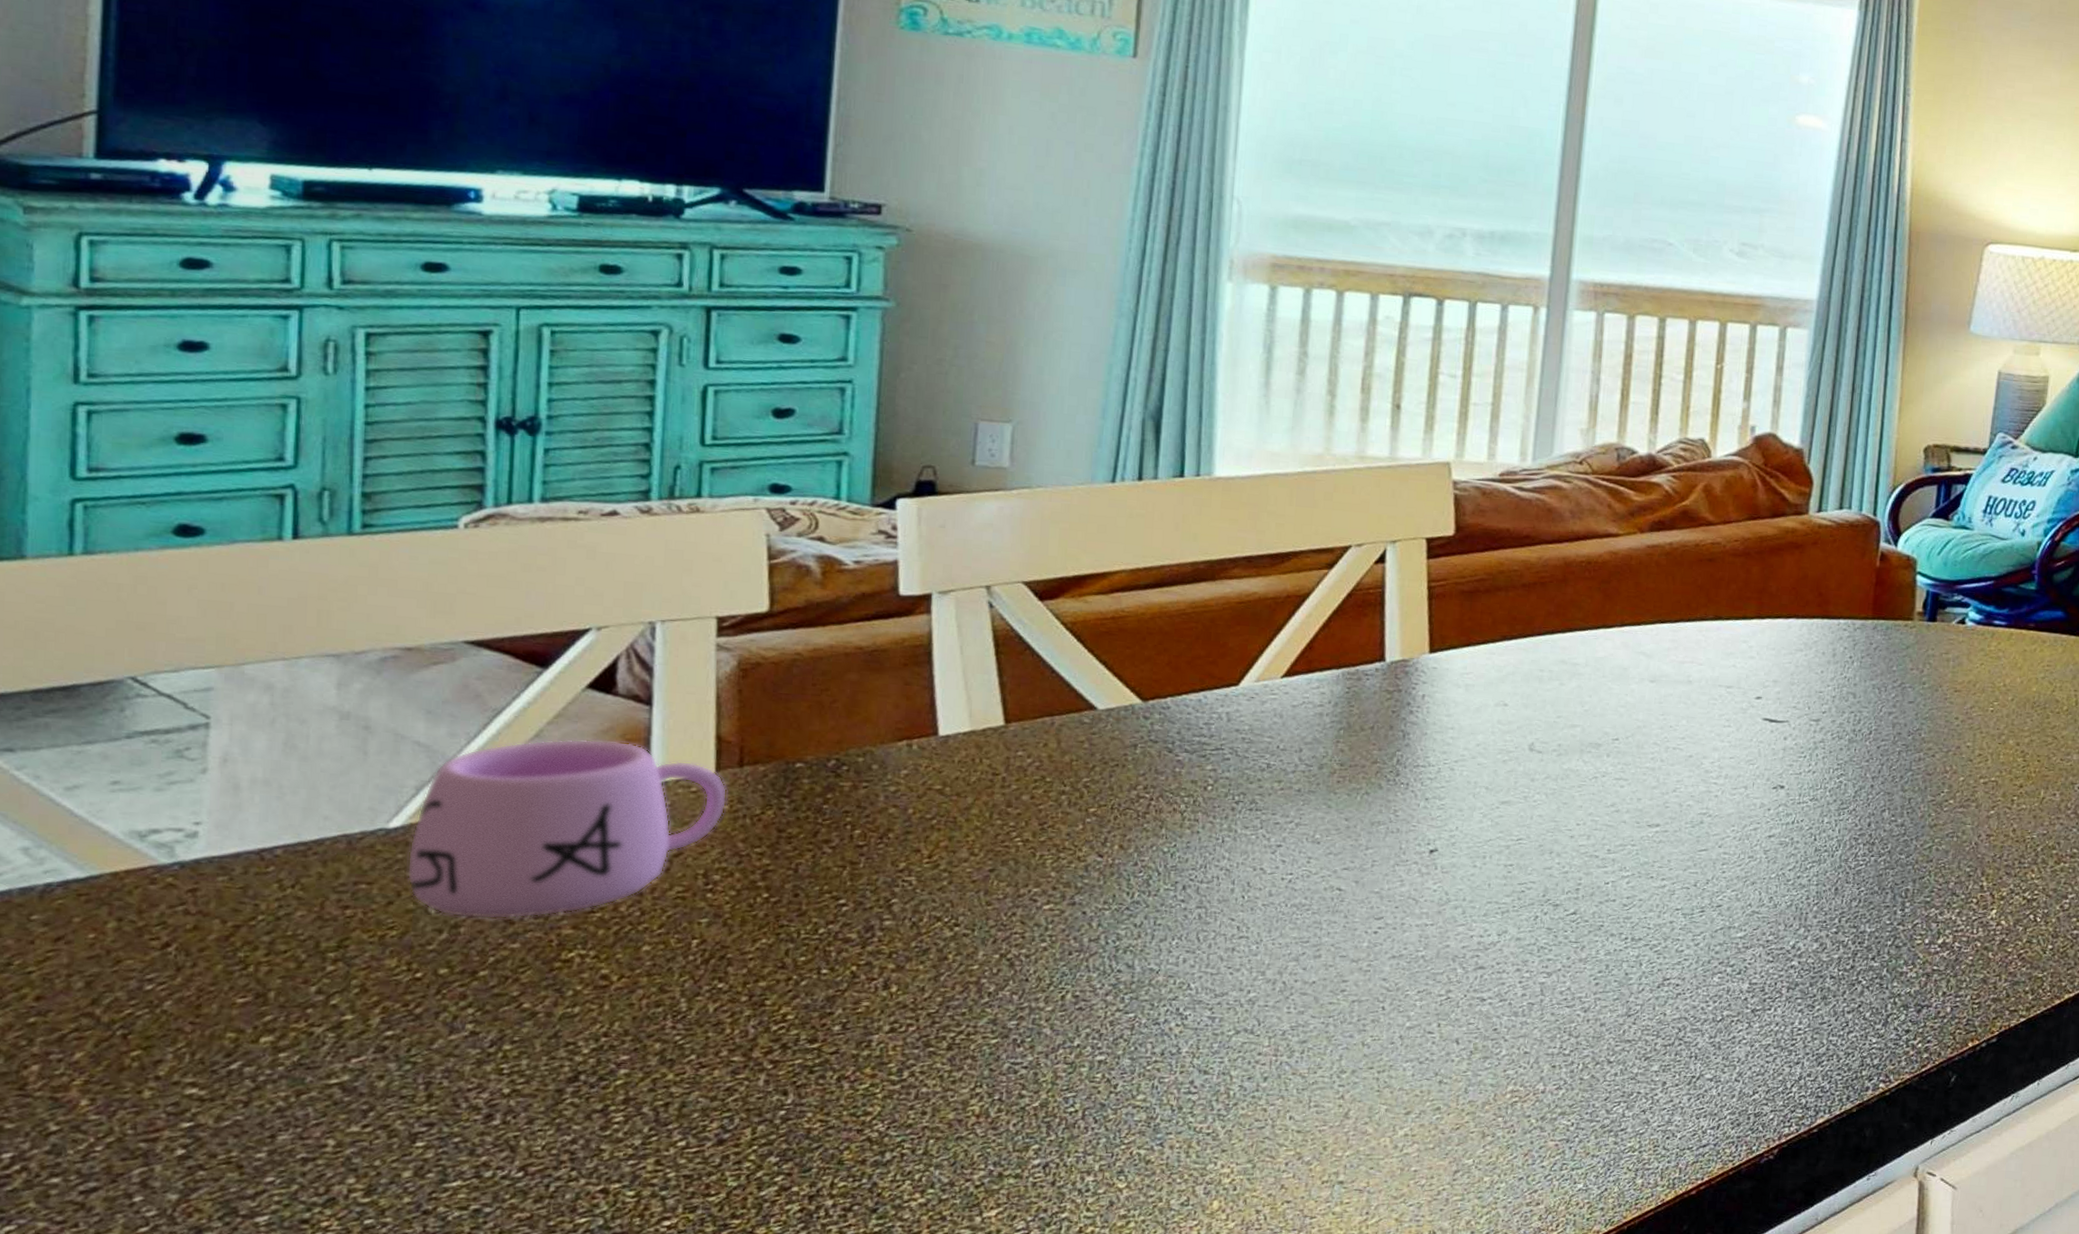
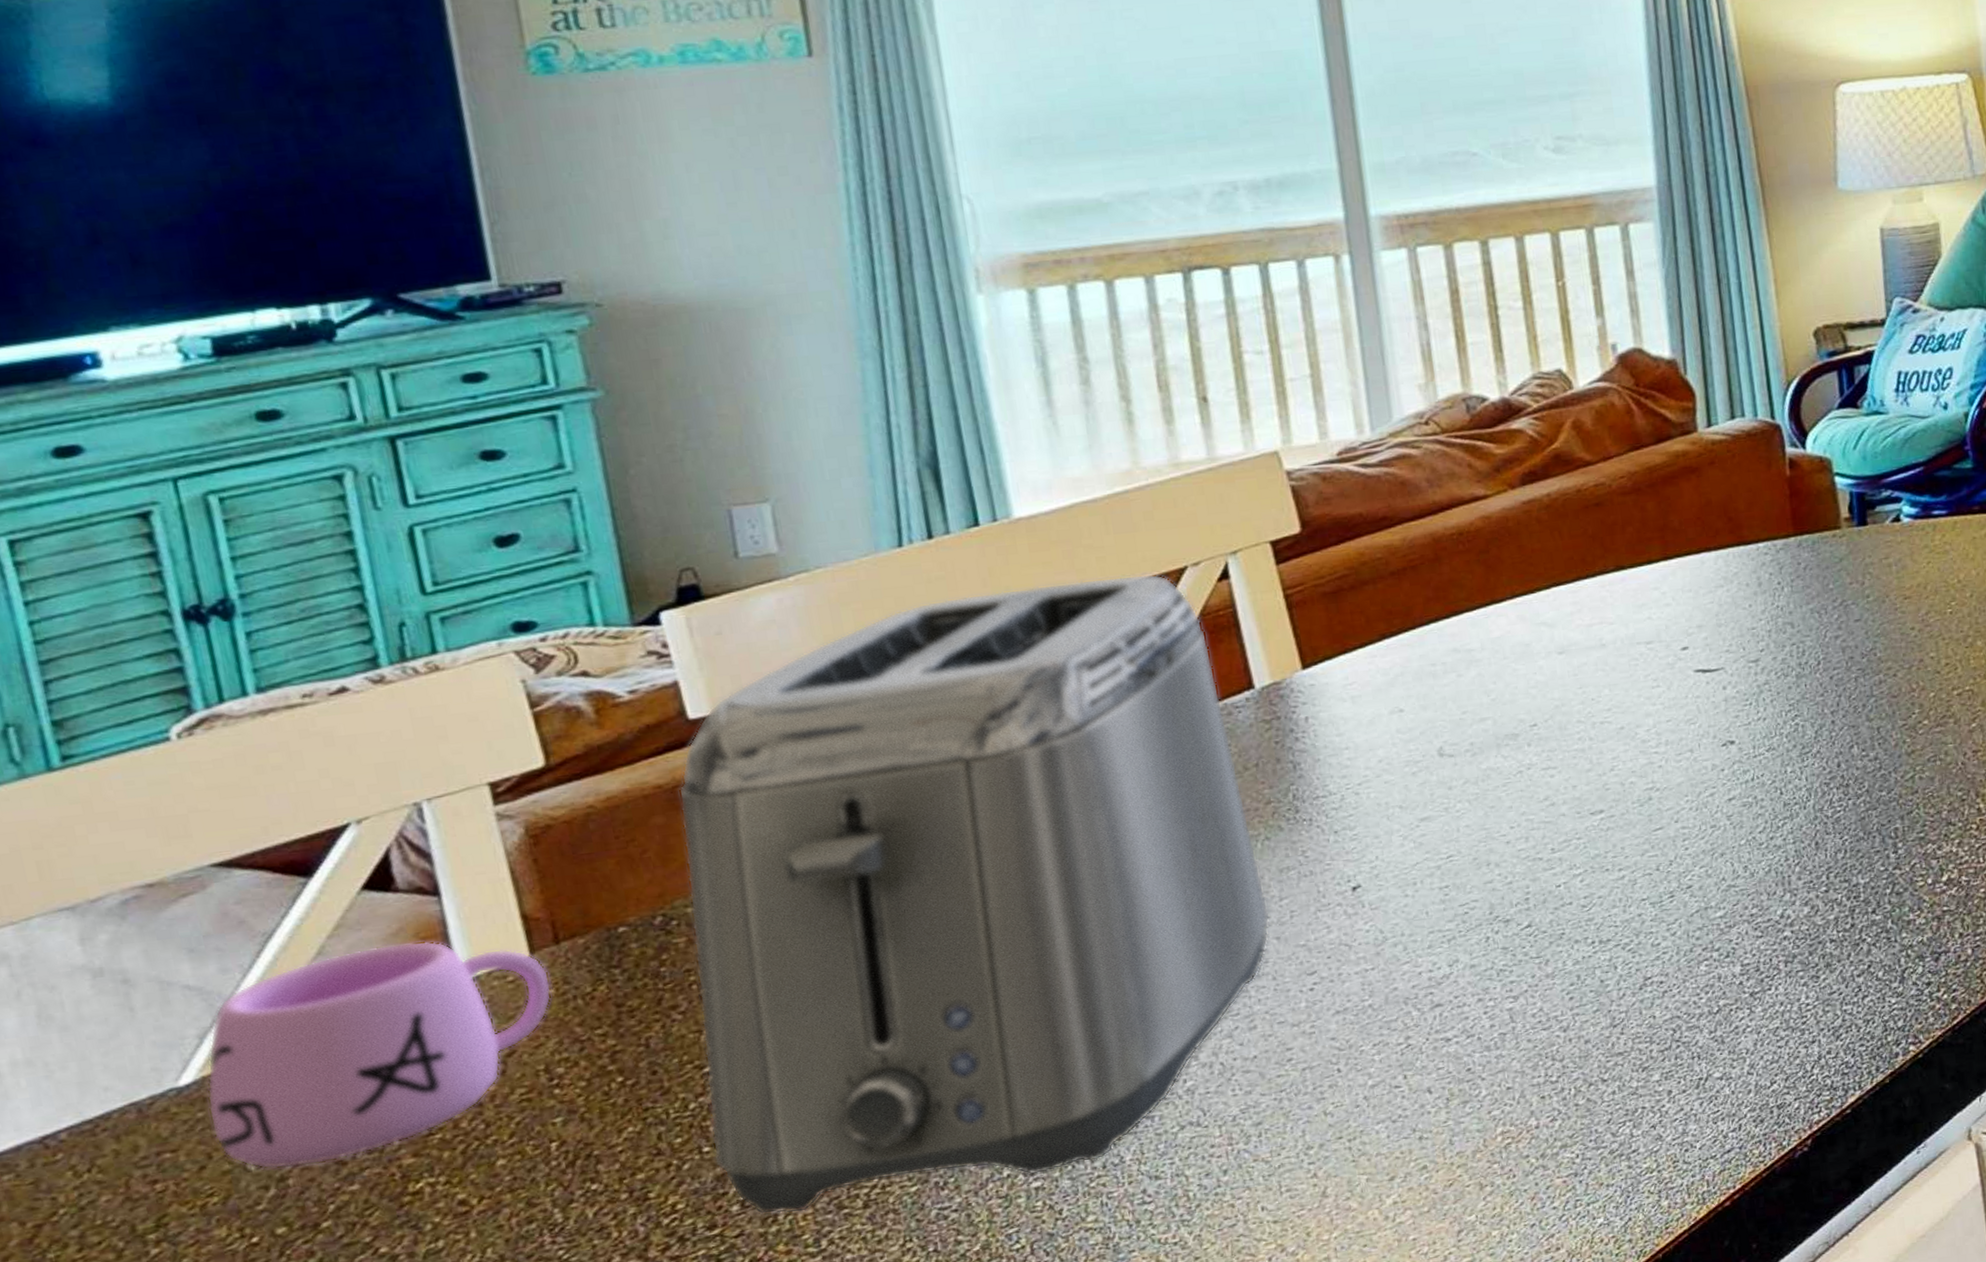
toaster: none [829,534,1355,1050] -> present [678,573,1270,1215]

